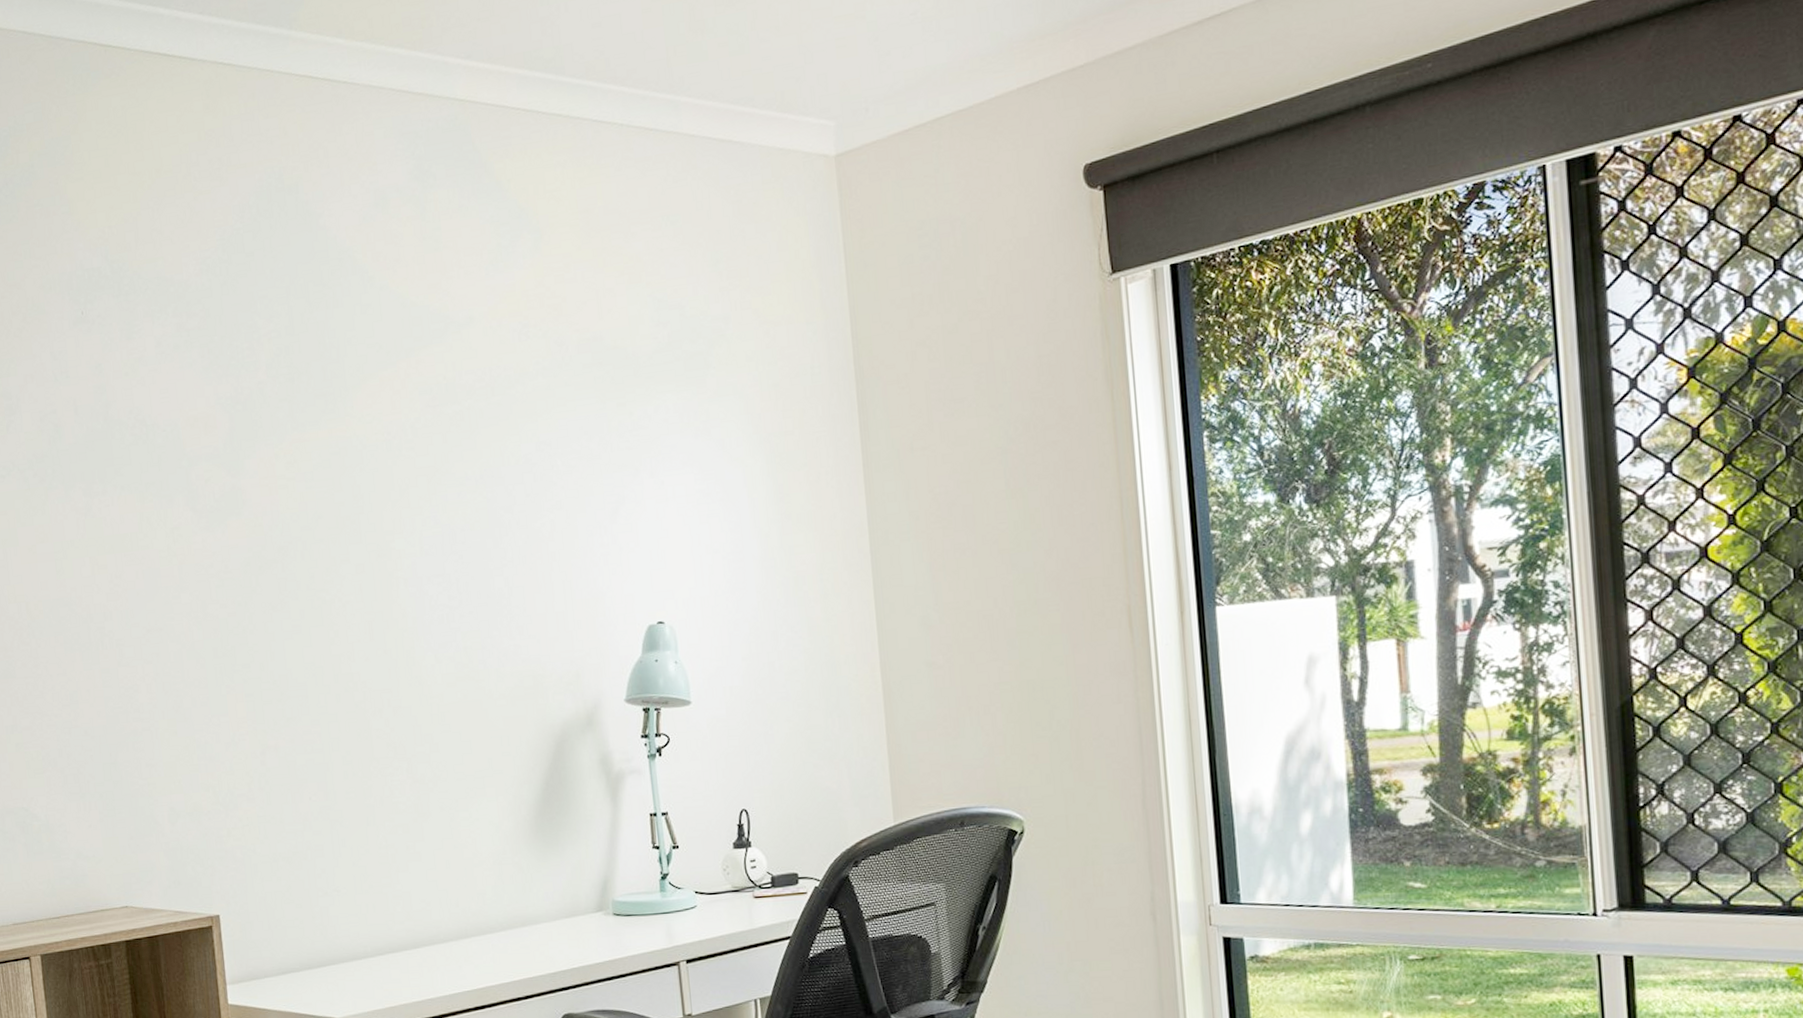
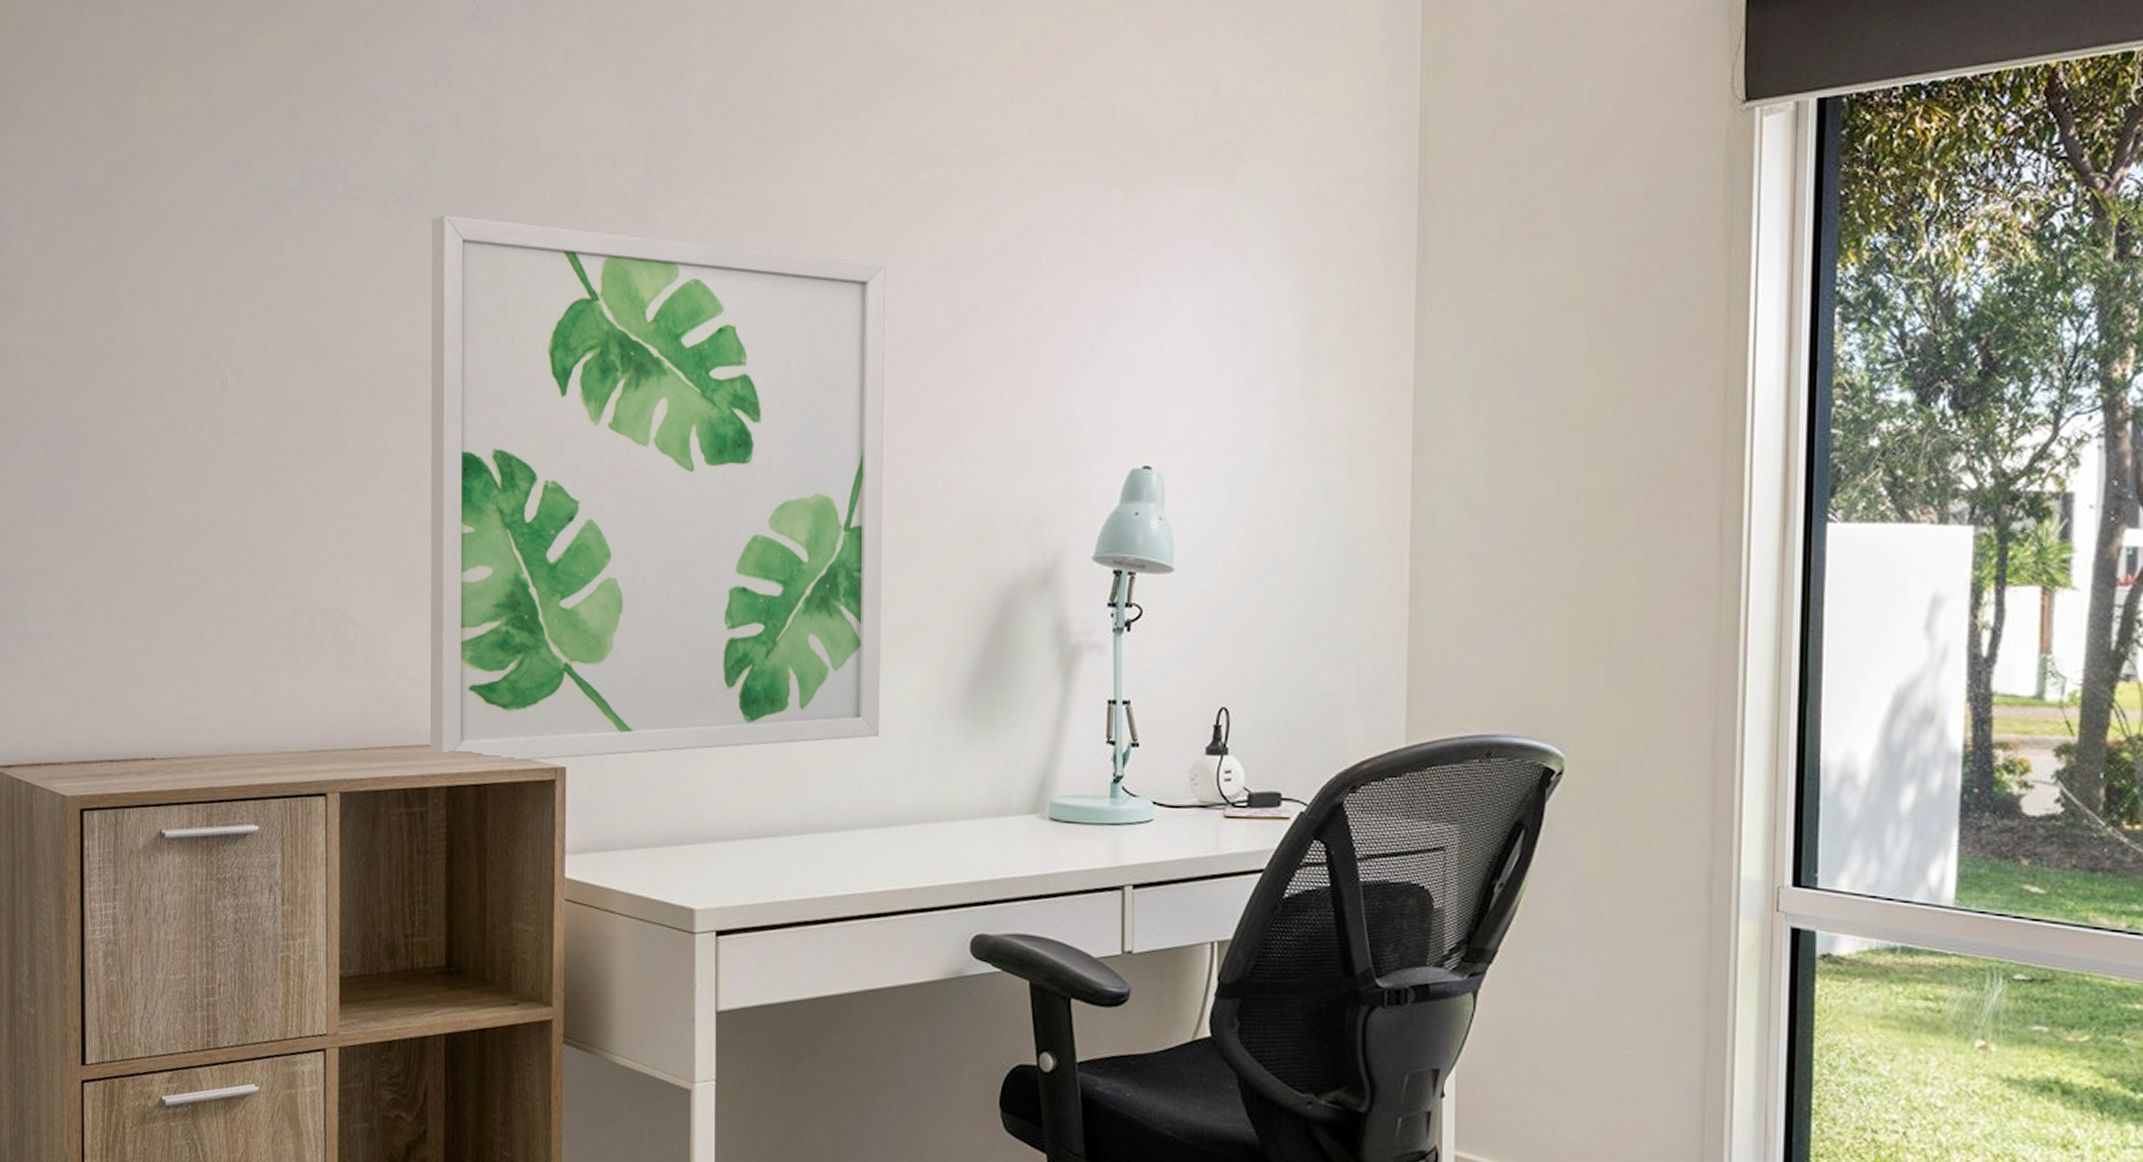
wall art: none [64,481,469,917] -> present [429,215,885,762]

